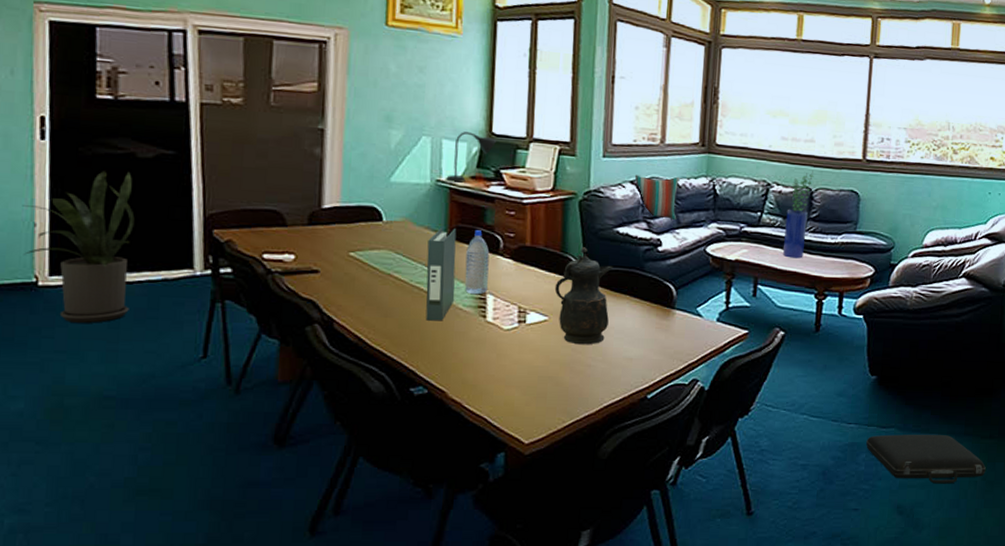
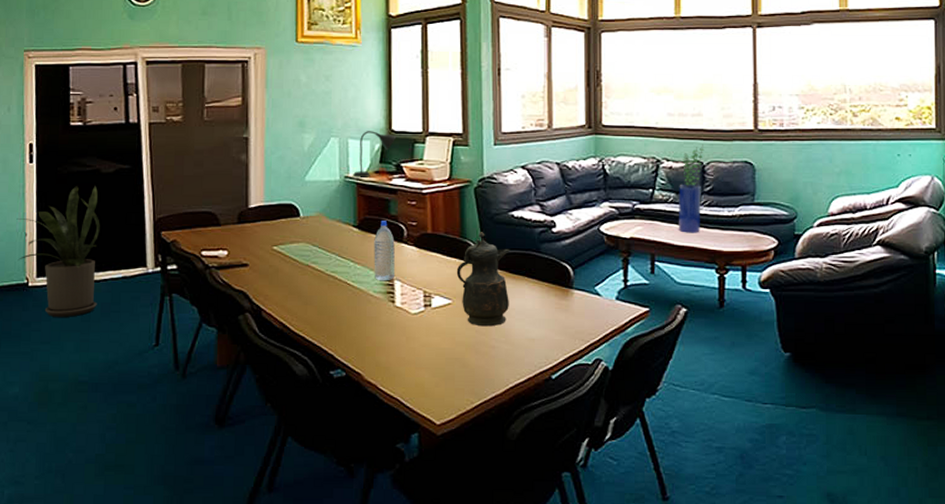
binder: present [425,228,457,321] -> none [339,220,366,307]
pillow: present [634,174,680,221] -> none [525,159,569,202]
briefcase: present [866,434,986,484] -> none [786,415,926,470]

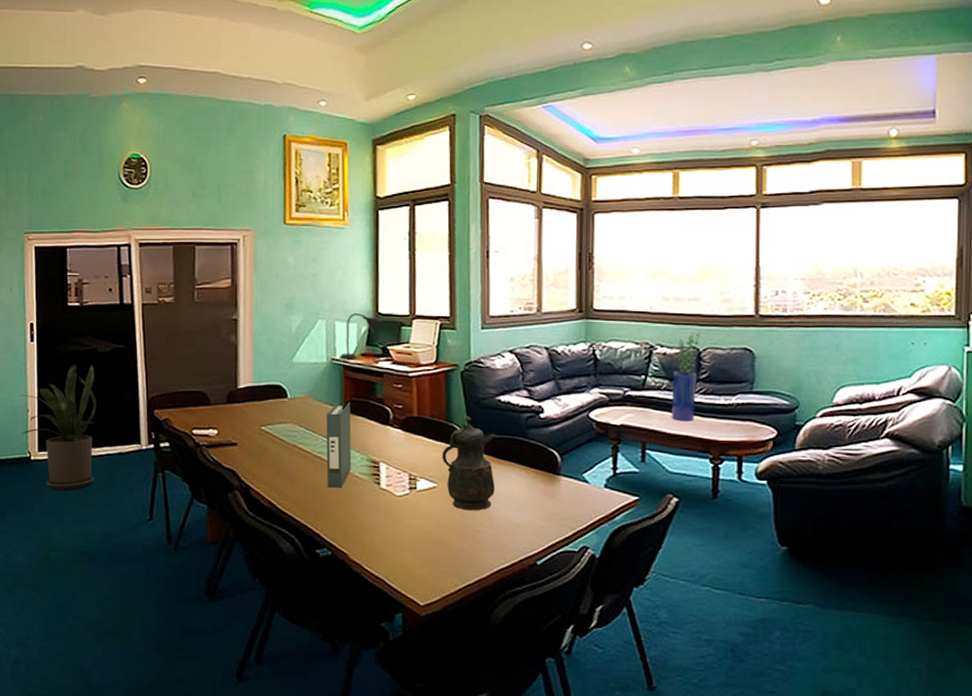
binder: none [339,220,366,307] -> present [326,402,352,488]
water bottle: present [374,221,396,280] -> none [359,403,381,462]

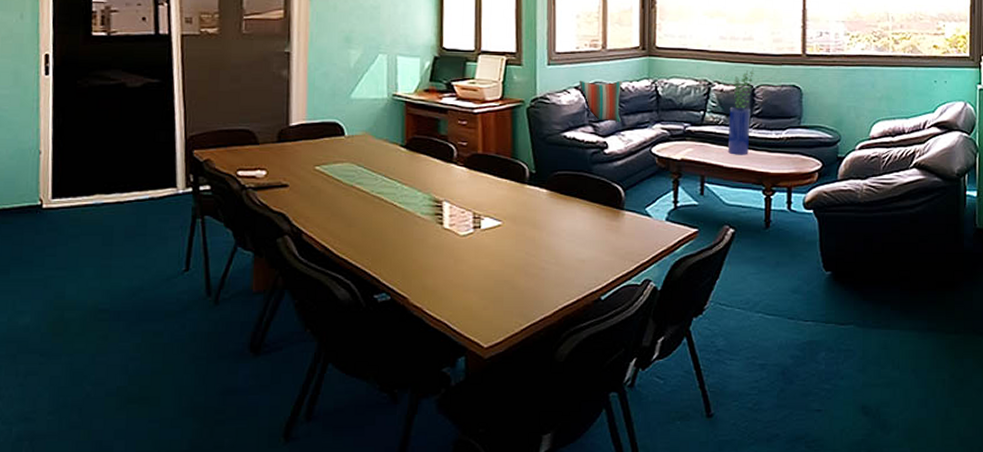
house plant: present [19,364,97,490] -> none [29,100,125,241]
binder: present [326,402,352,488] -> none [386,140,413,229]
desk lamp: present [339,313,383,360] -> none [400,48,448,96]
coffeepot: present [442,416,497,511] -> none [507,152,563,248]
pillow: none [513,343,559,387] -> present [578,80,623,123]

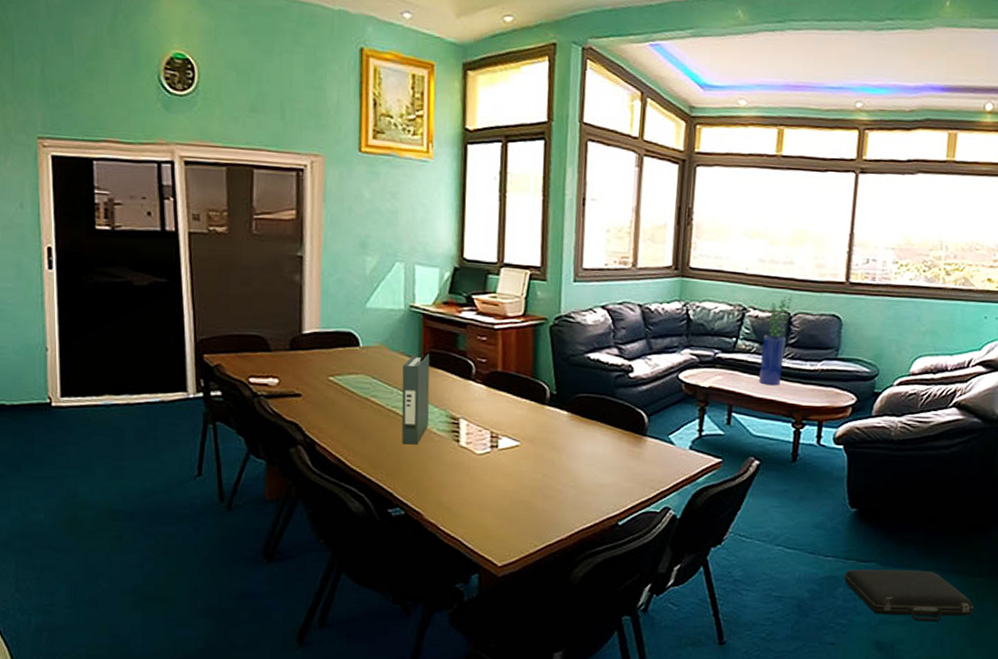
binder: none [386,140,413,229] -> present [401,353,430,445]
pillow: present [578,80,623,123] -> none [605,299,652,347]
briefcase: none [825,331,953,383] -> present [844,569,973,622]

